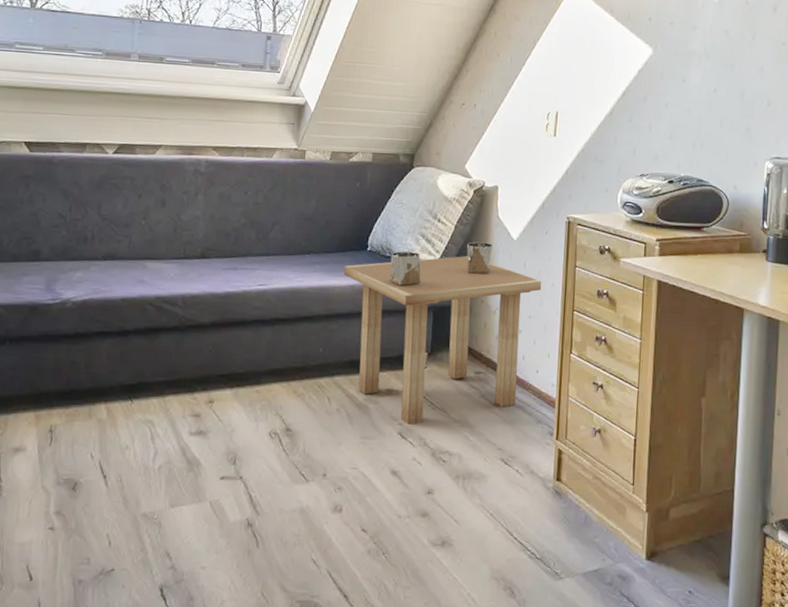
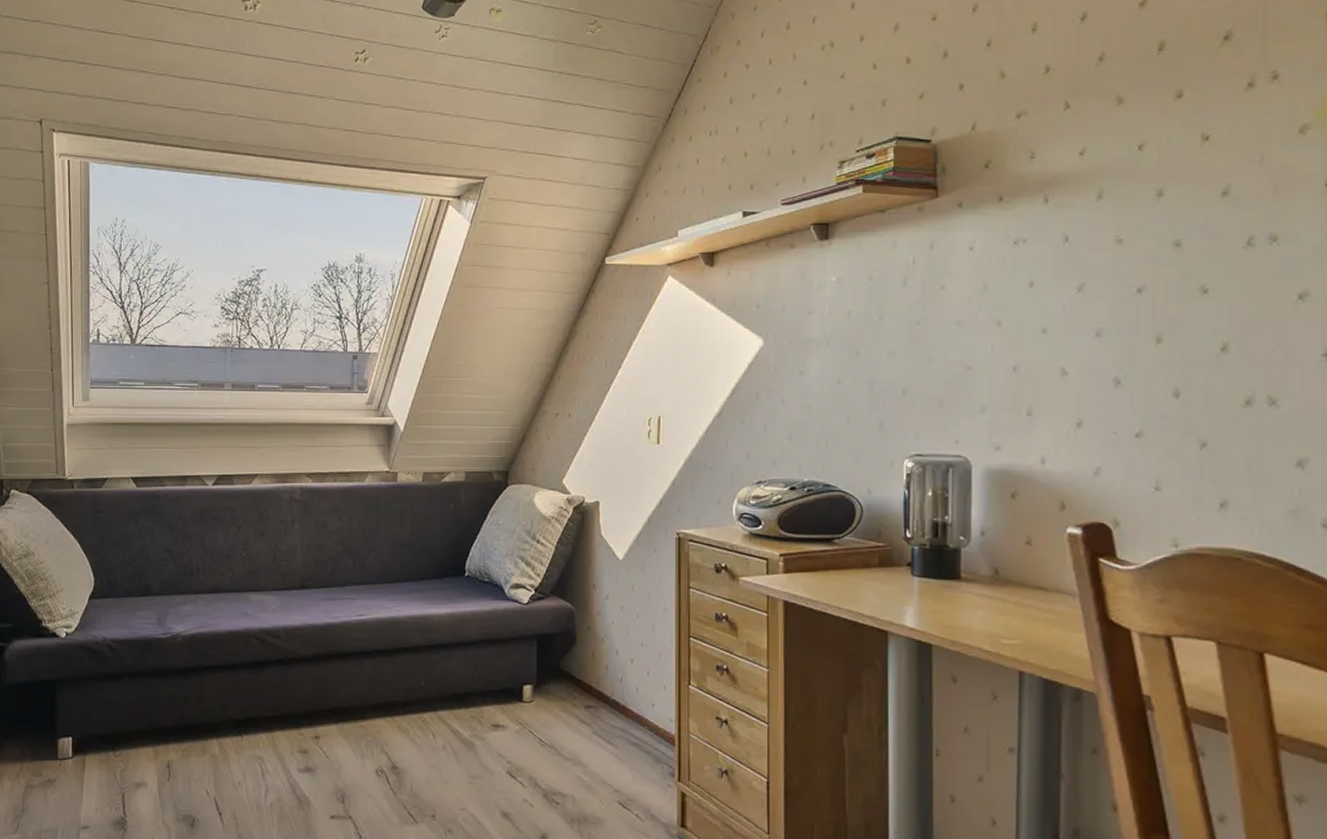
side table: present [344,242,542,425] -> none [443,563,653,763]

